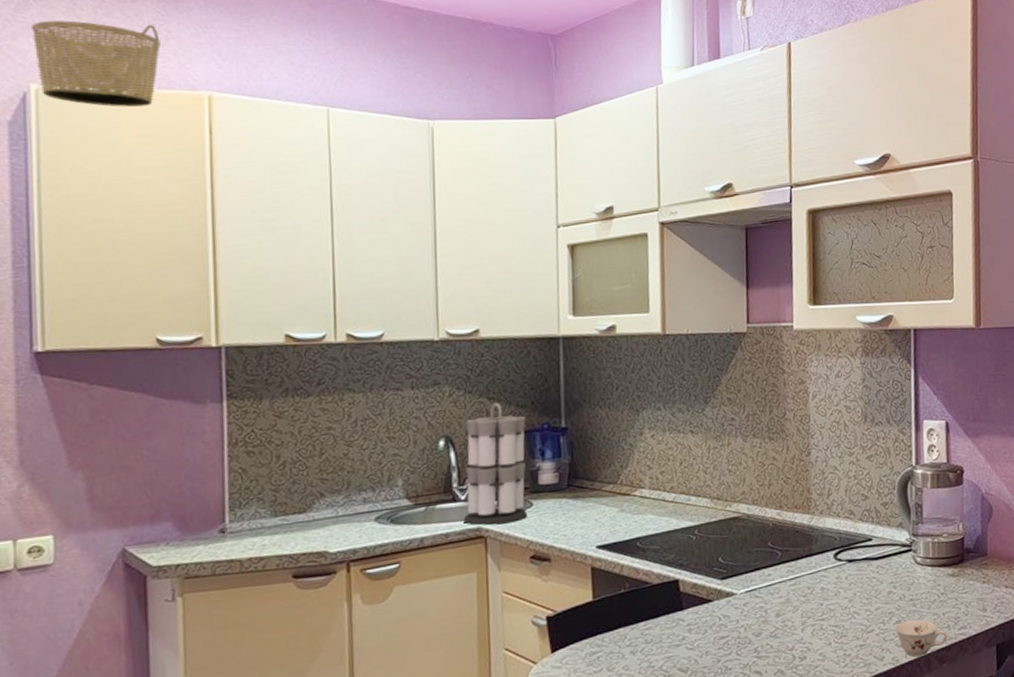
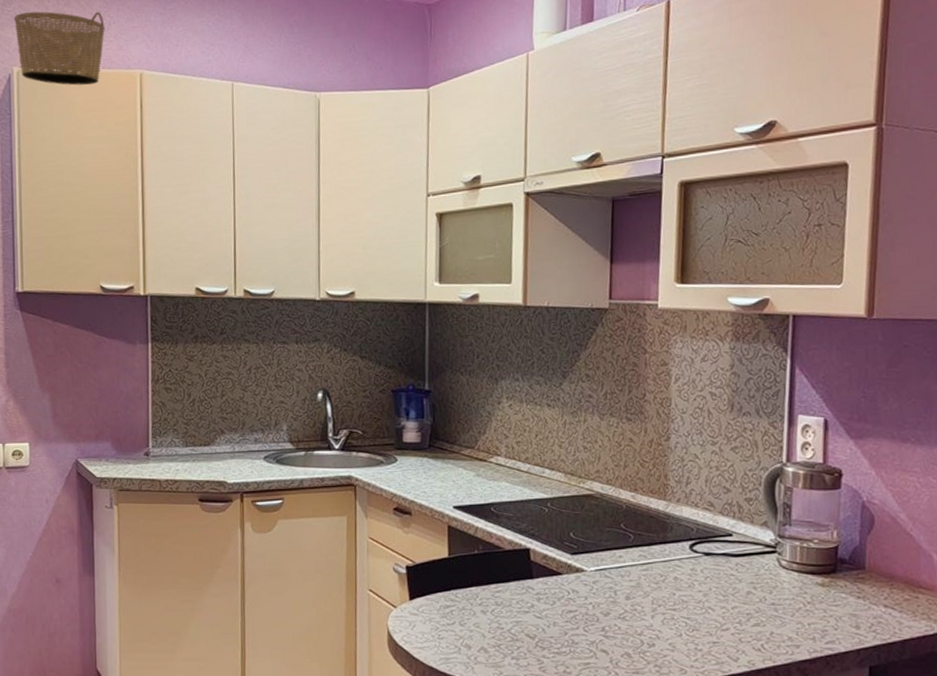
spice rack: present [463,402,528,526] -> none [336,361,393,475]
teacup: present [895,619,948,657] -> none [752,625,812,664]

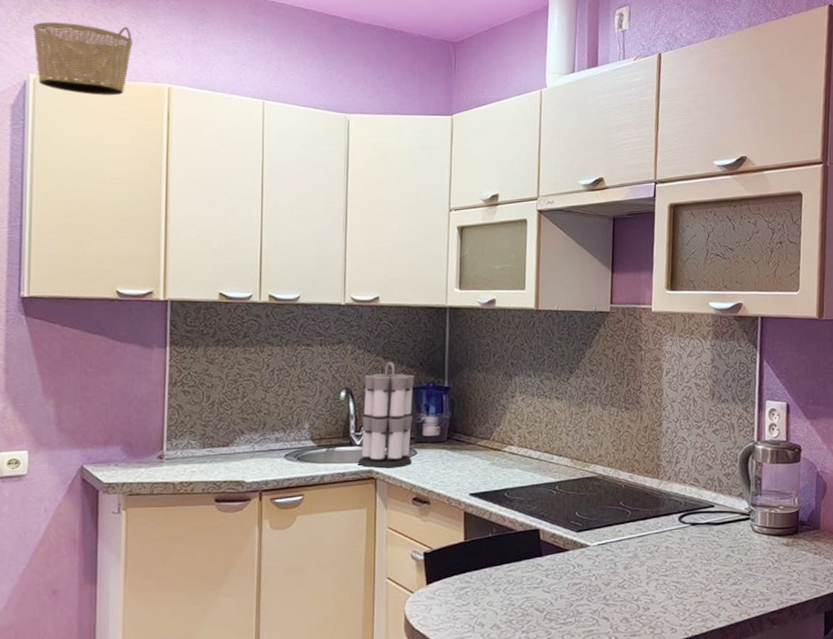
spice rack: none [336,361,393,475] -> present [358,362,415,469]

